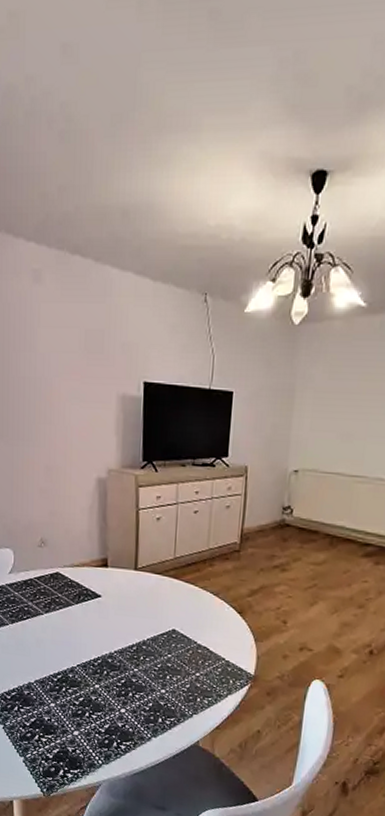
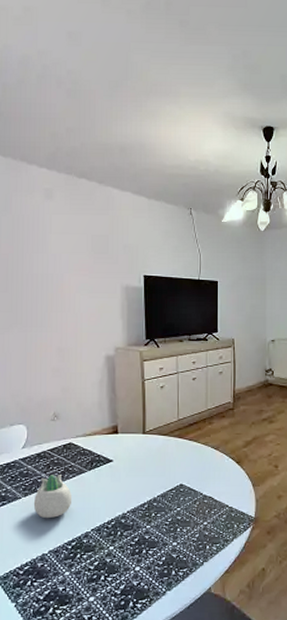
succulent planter: none [20,604,59,649] -> present [33,475,73,519]

